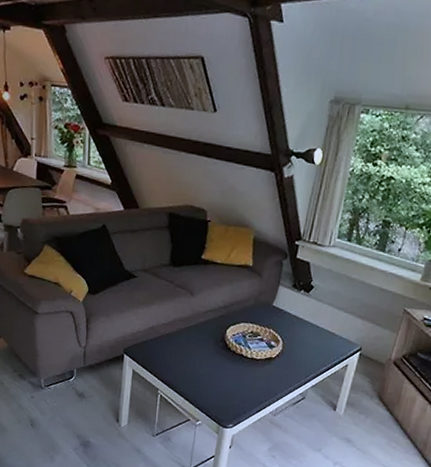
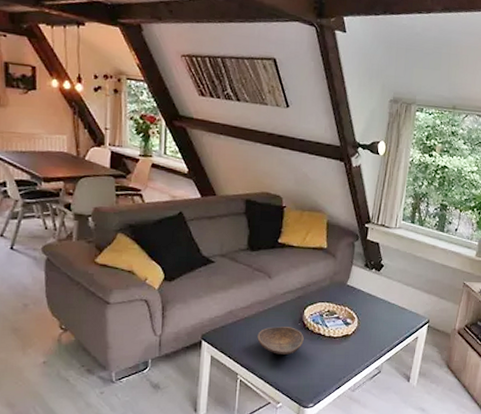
decorative bowl: none [178,345,225,374] -> present [257,326,304,355]

